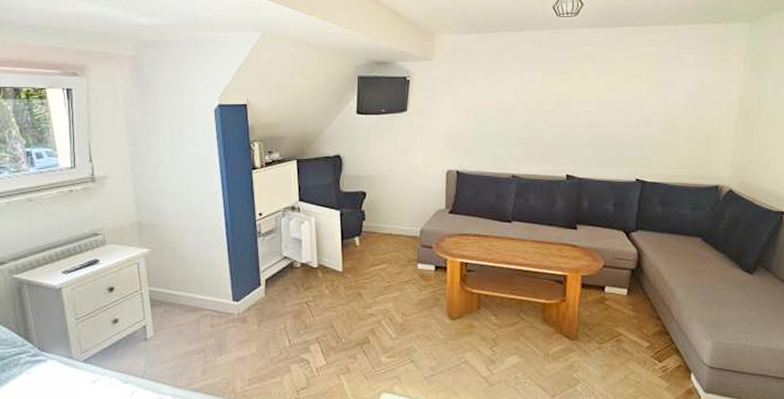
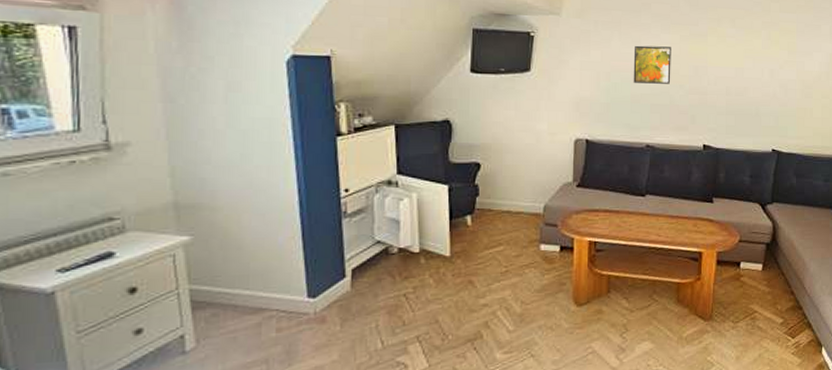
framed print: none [499,84,535,119] -> present [633,45,671,84]

